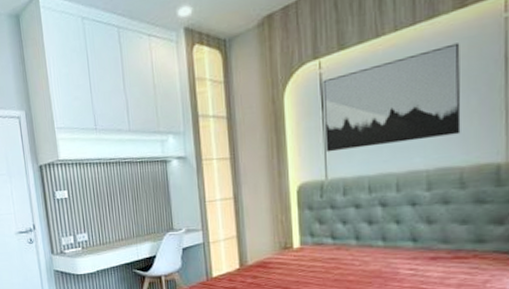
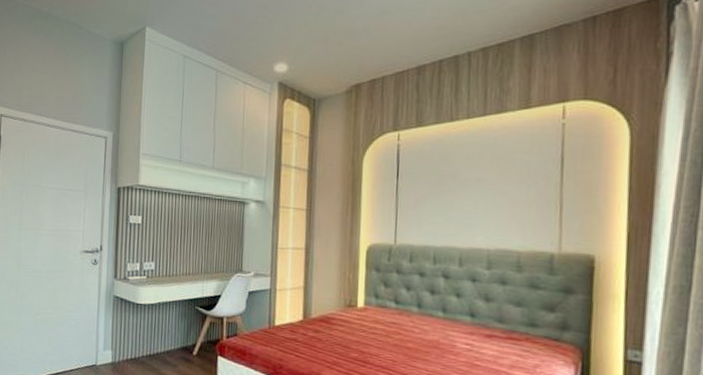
wall art: present [323,42,461,153] -> none [397,138,523,221]

